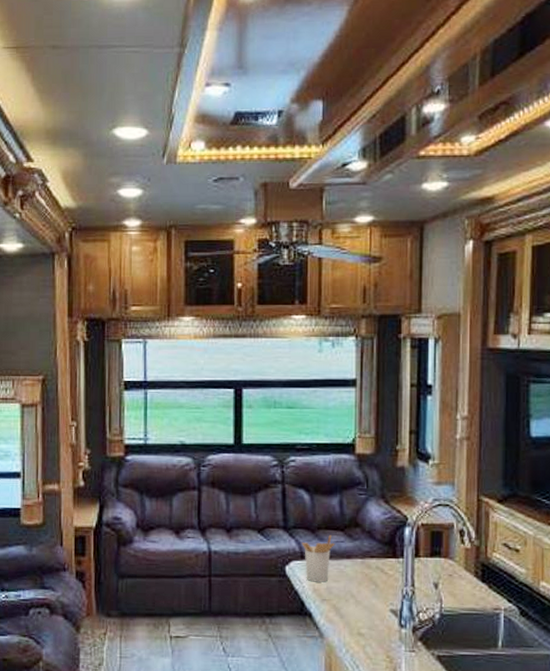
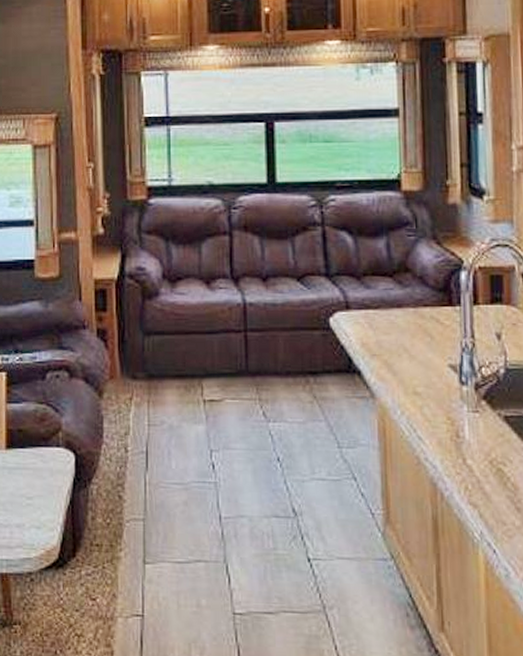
utensil holder: present [302,535,335,582] -> none [346,282,384,335]

